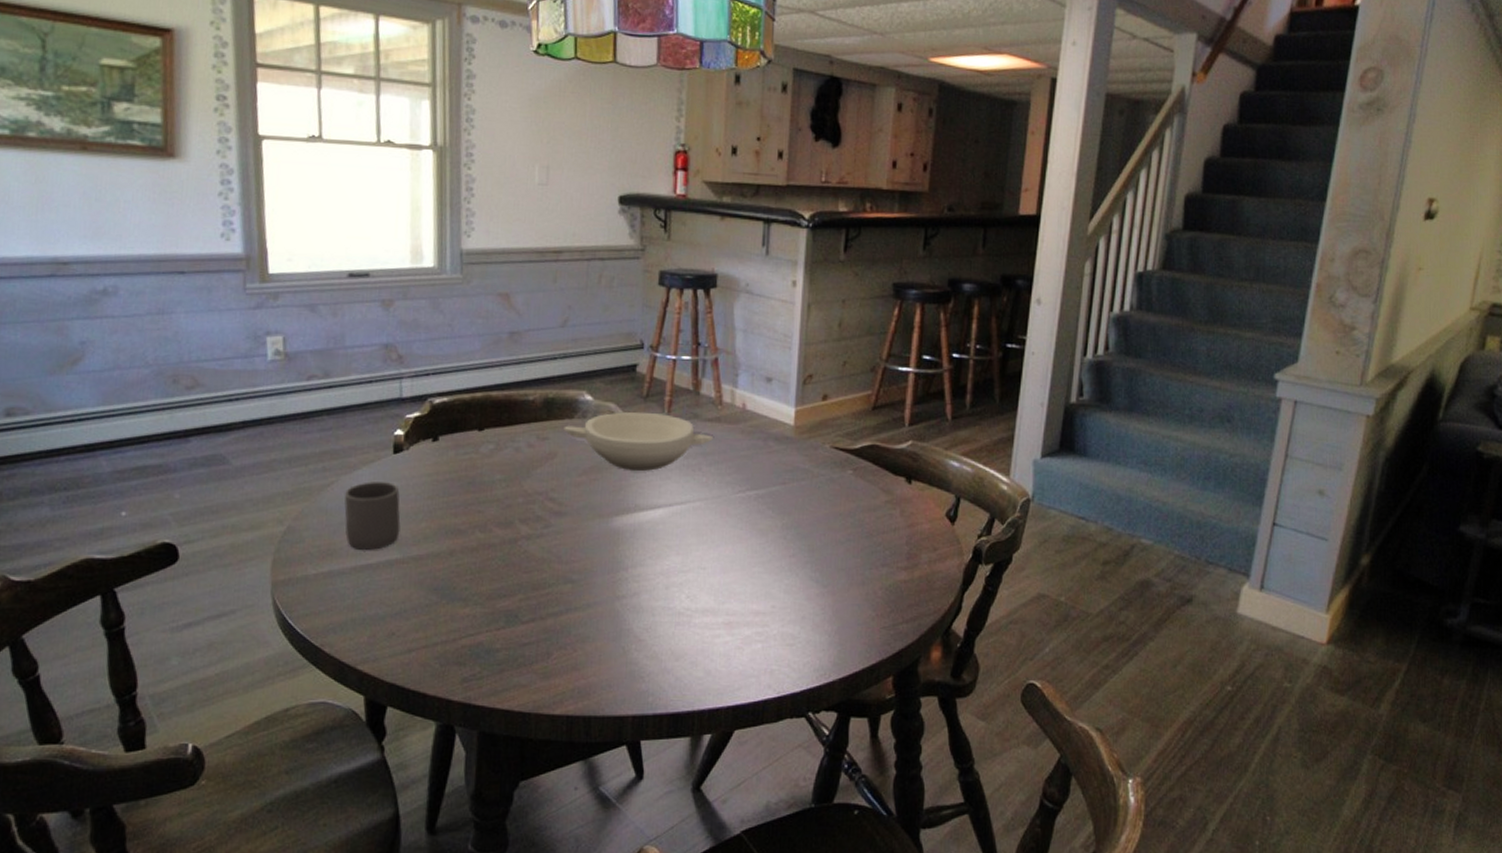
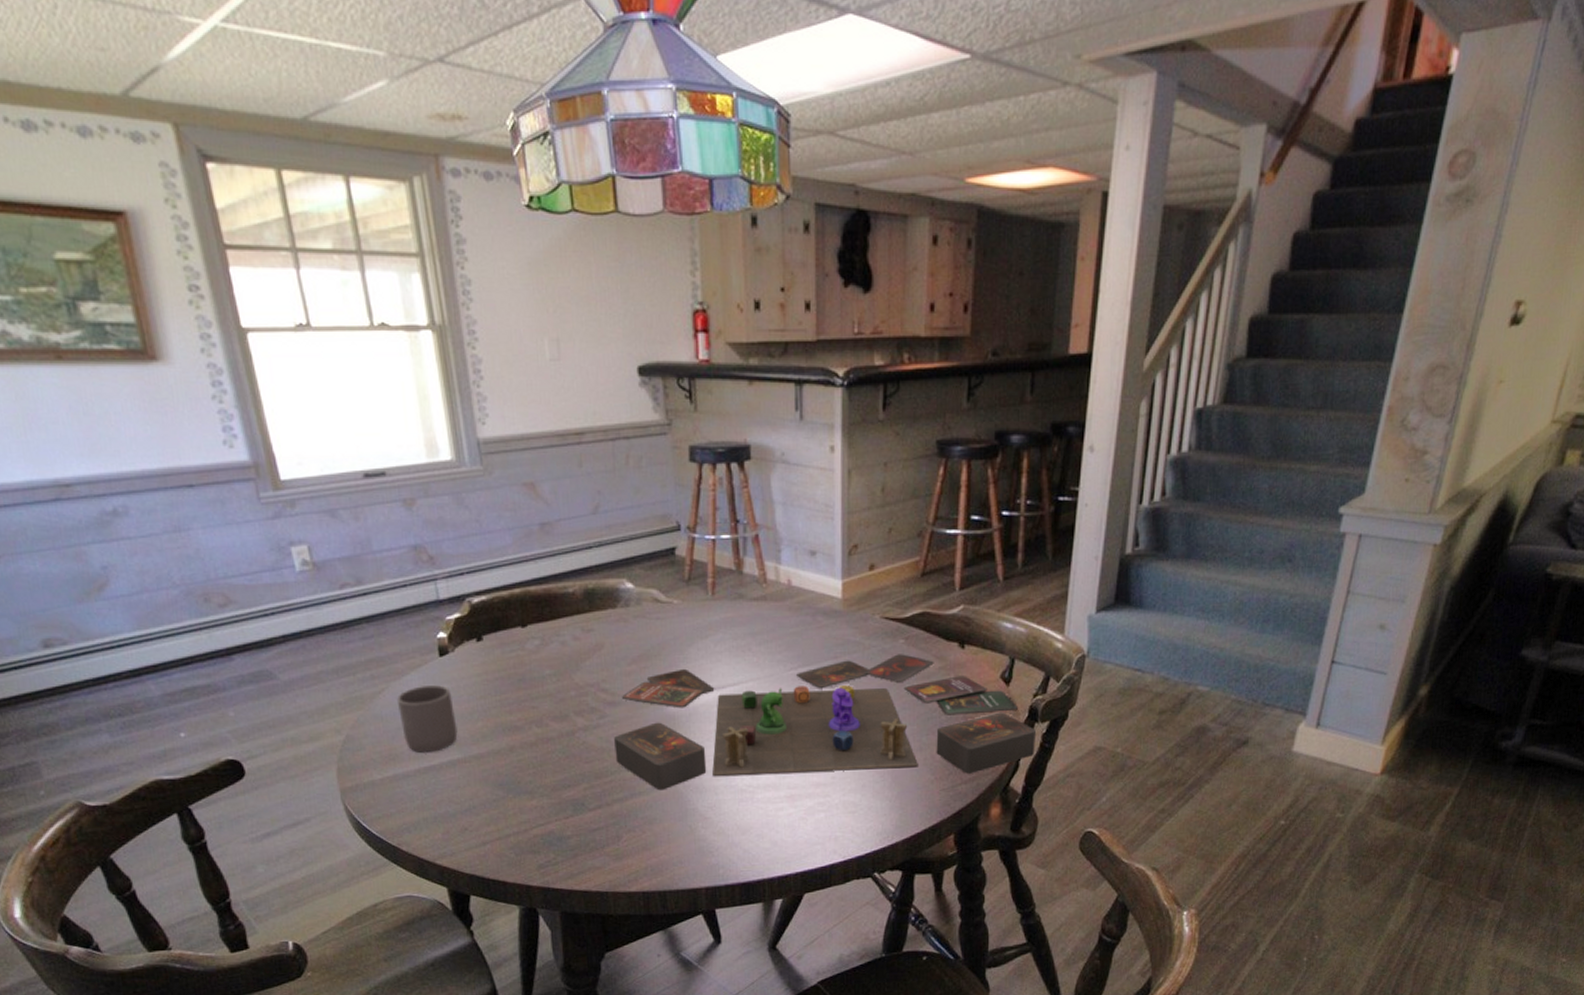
board game: none [555,483,979,613] -> present [614,654,1036,791]
bowl: present [563,412,714,471] -> none [607,595,762,656]

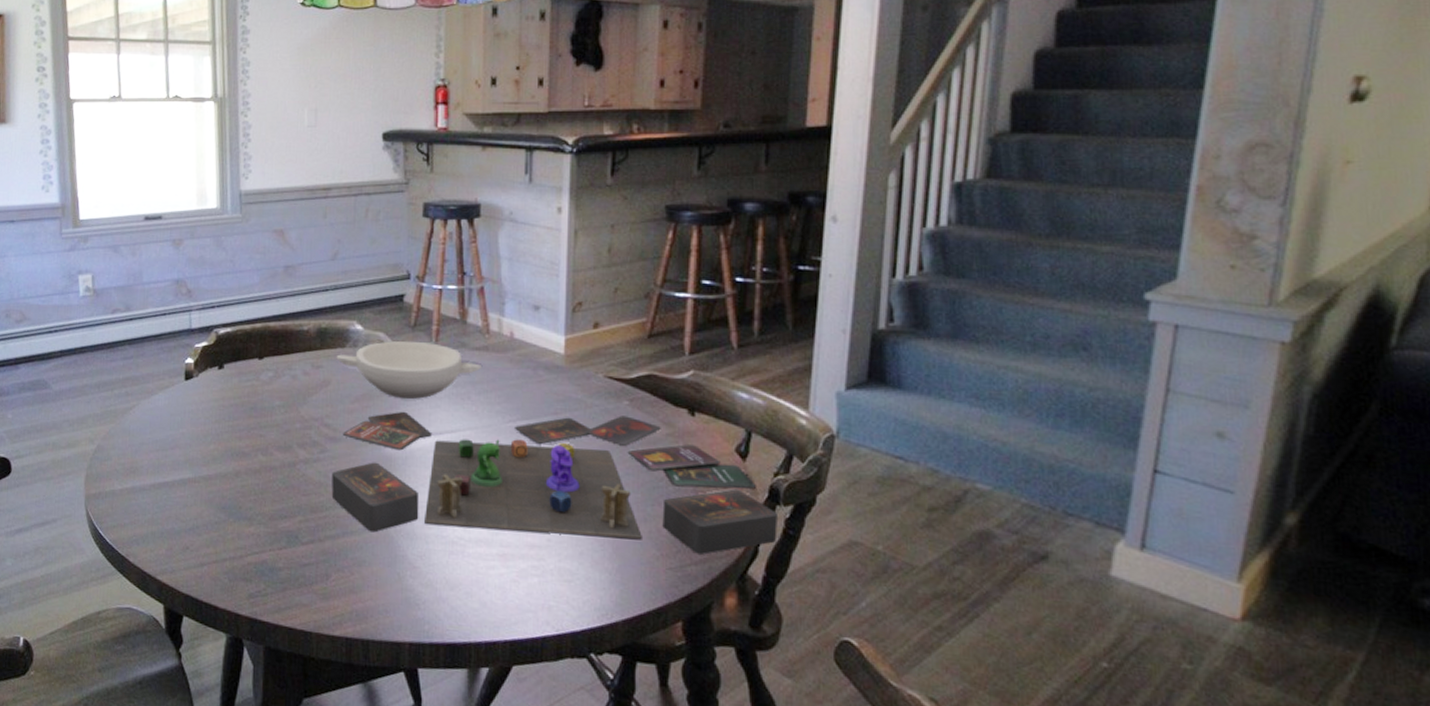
mug: present [396,685,458,752] -> none [144,406,192,469]
bowl: none [607,595,762,656] -> present [336,341,483,399]

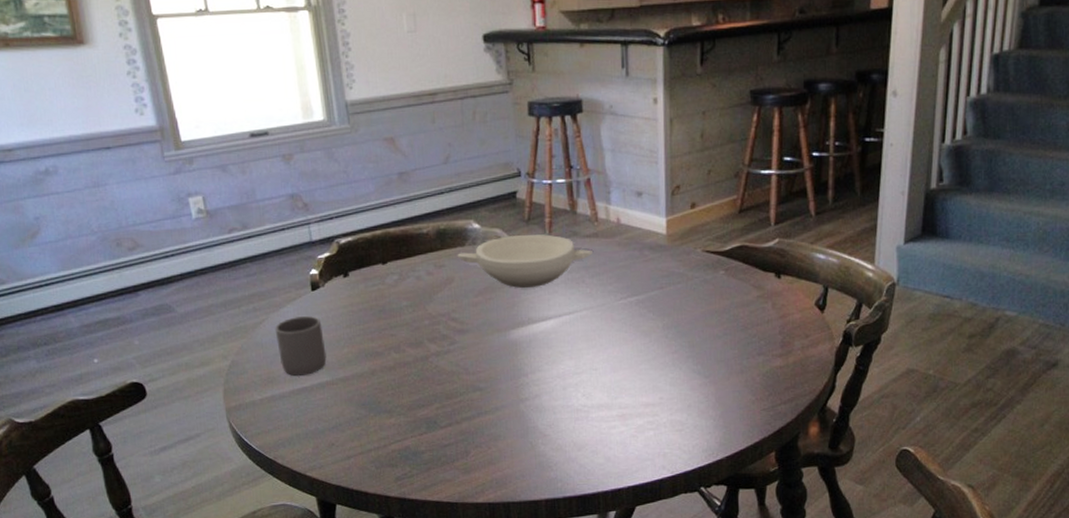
mug: none [144,406,192,469] -> present [274,316,327,376]
board game: present [331,411,777,555] -> none [463,284,850,410]

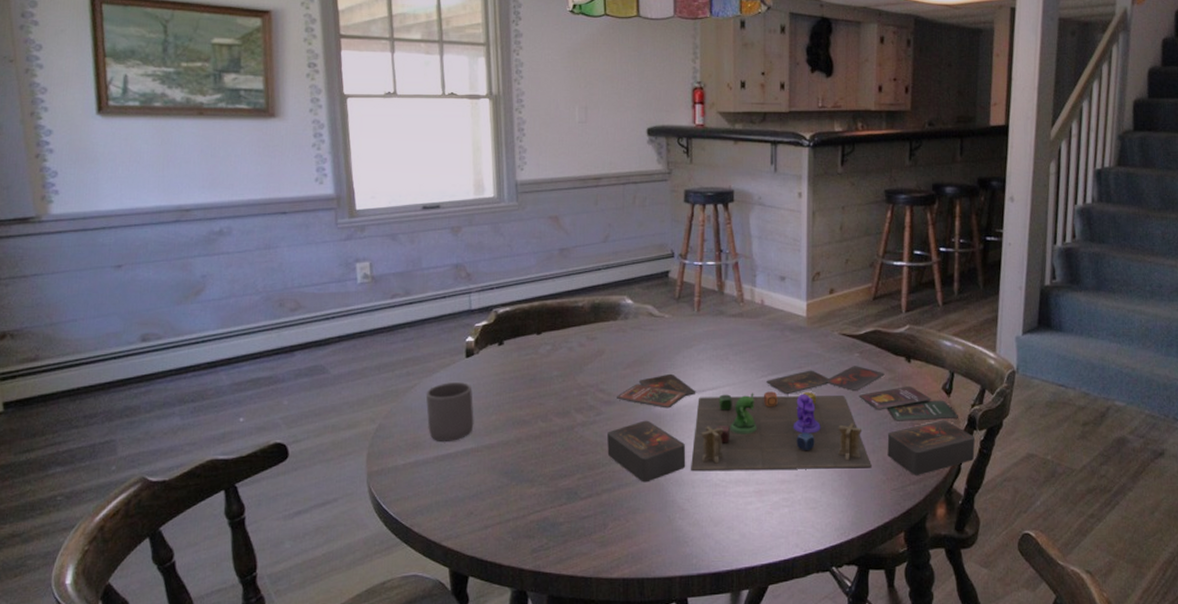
bowl: present [457,234,594,288] -> none [609,311,738,362]
board game: none [463,284,850,410] -> present [607,366,975,483]

